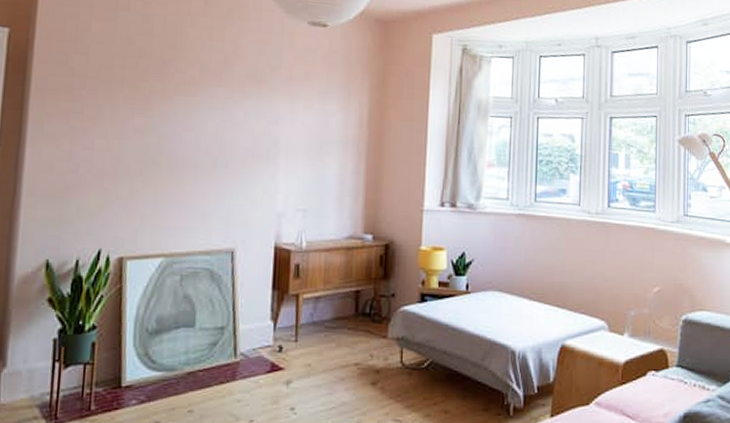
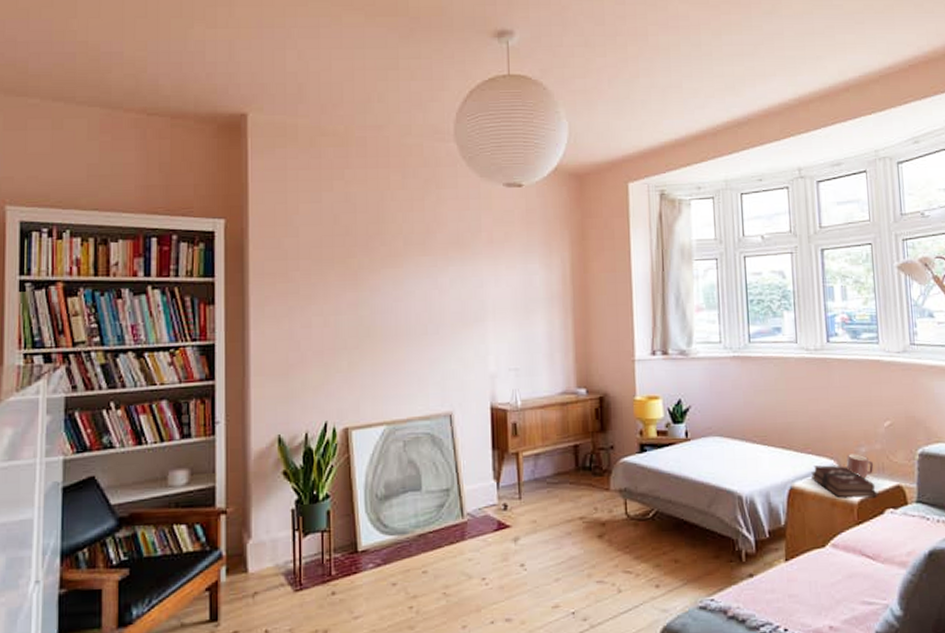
hardback book: none [581,326,642,360] -> present [810,465,877,499]
mug: none [615,316,641,341] -> present [846,454,874,479]

